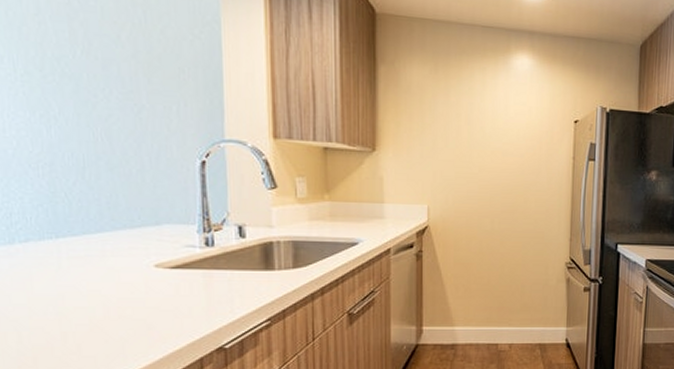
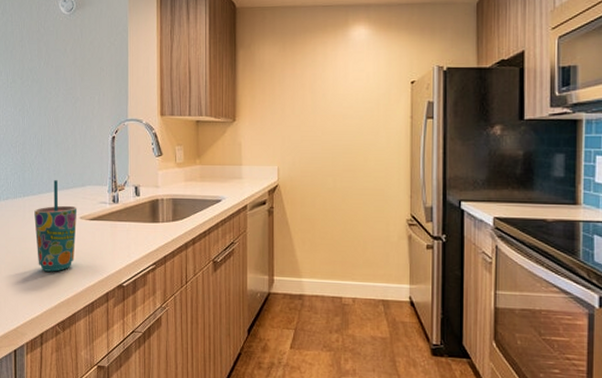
cup: none [77,216,150,337] -> present [34,180,77,272]

